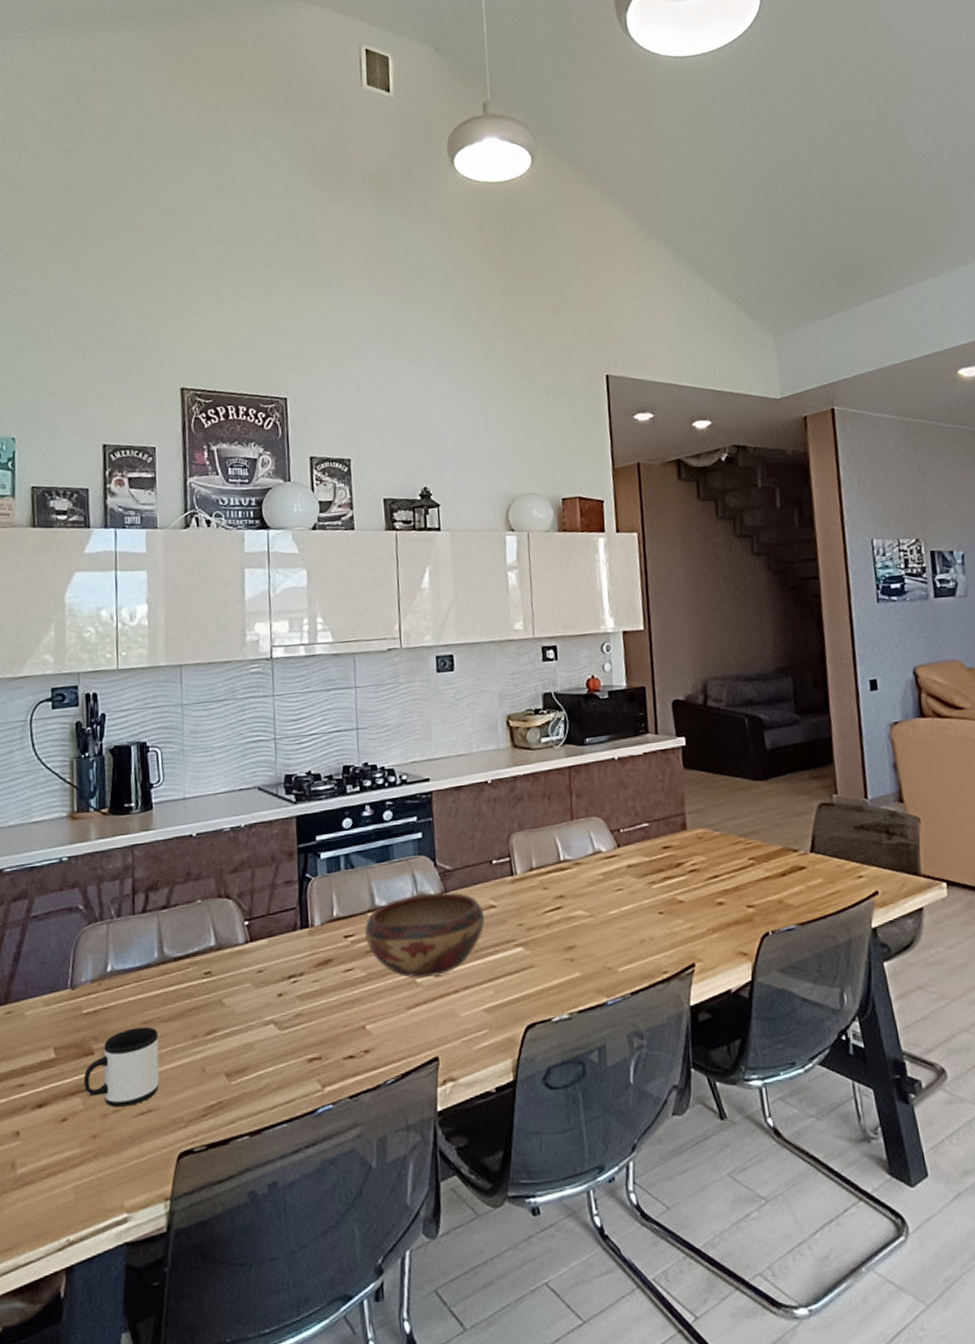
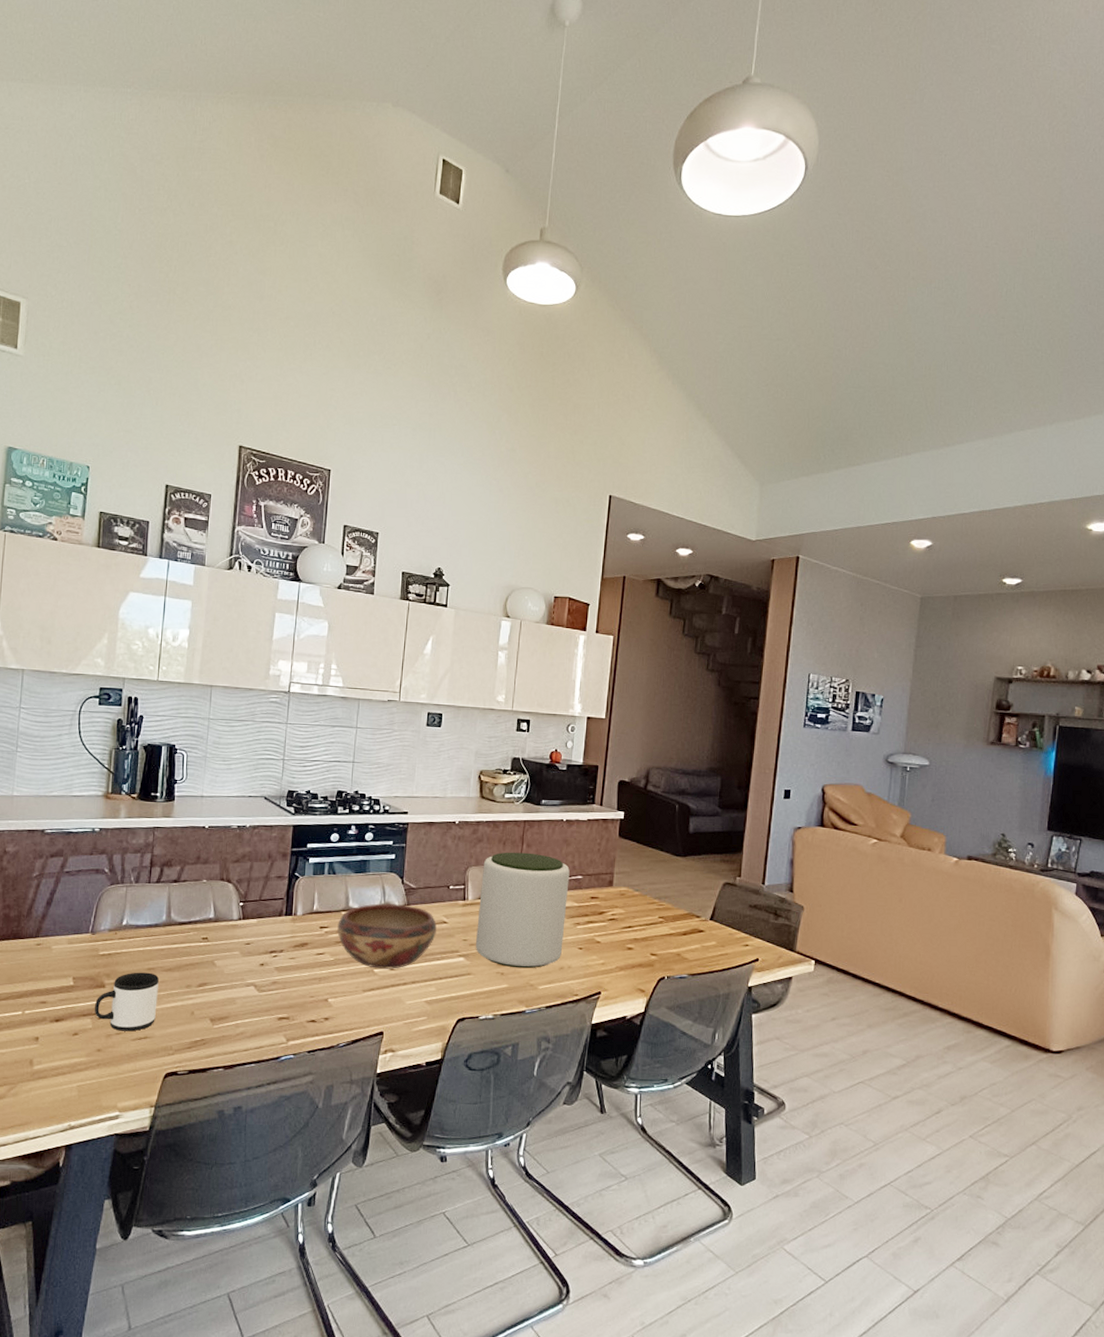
plant pot: none [528,804,640,950] -> present [475,852,570,969]

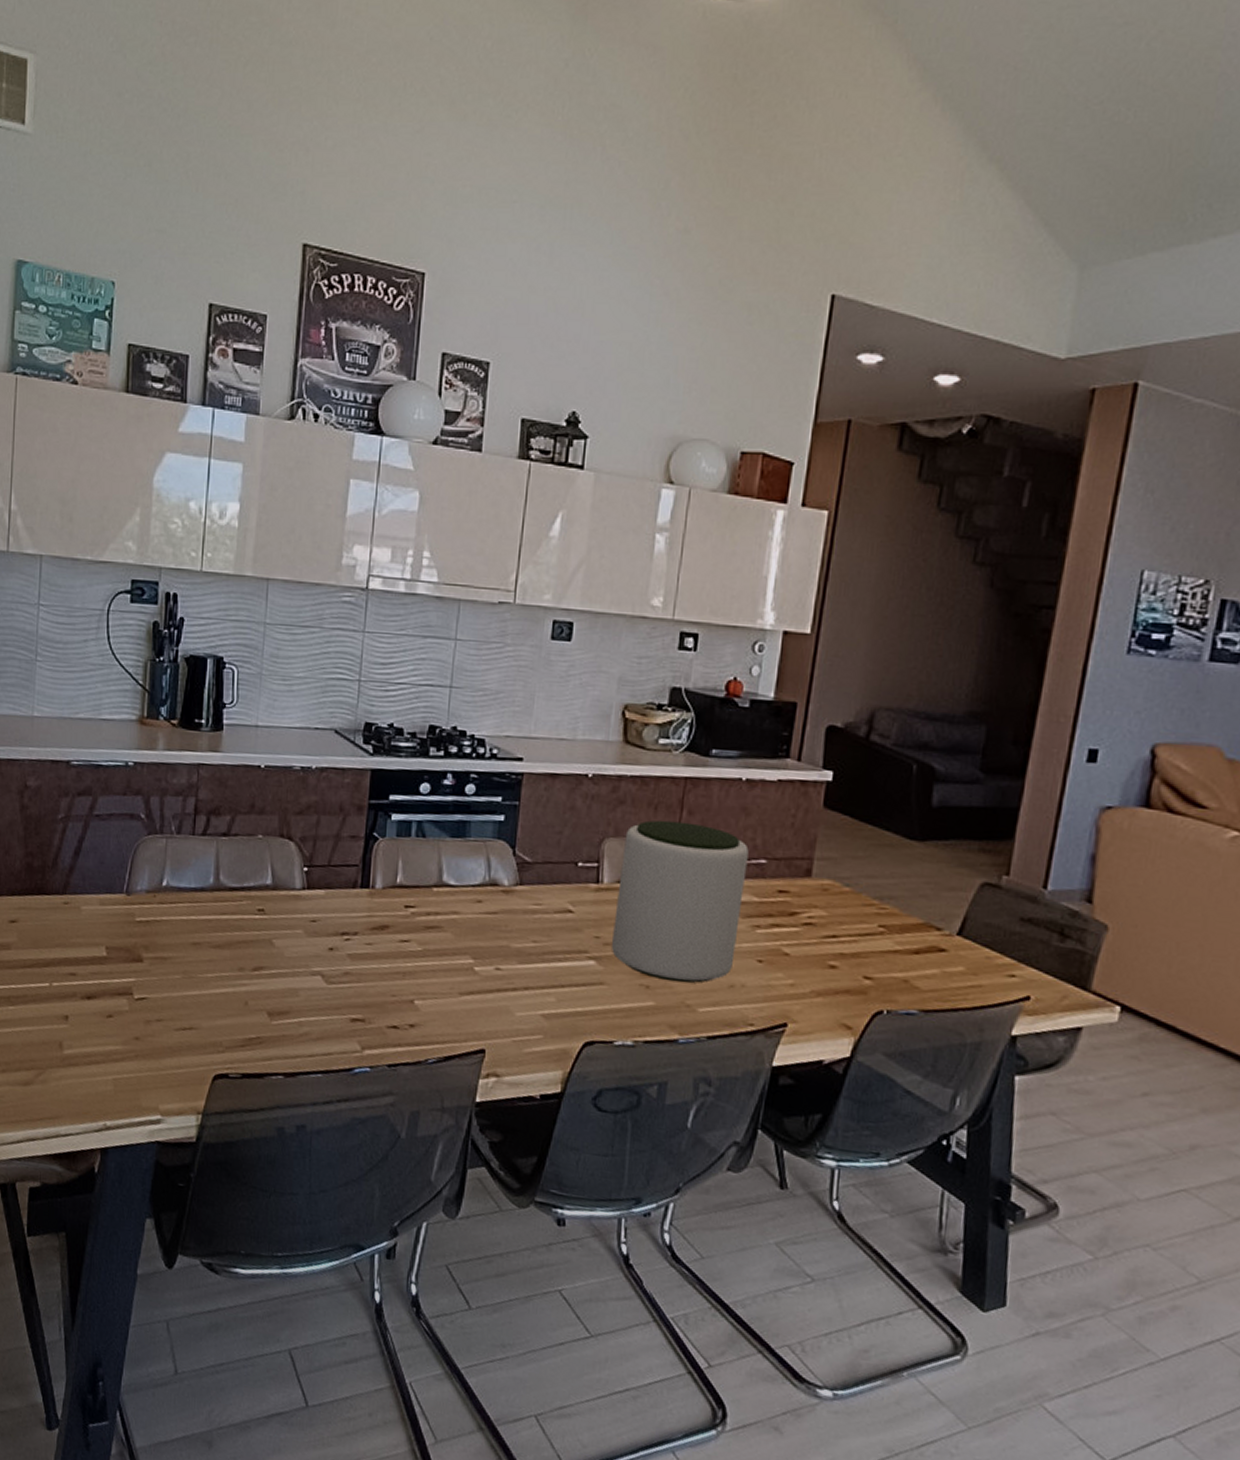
mug: present [94,972,159,1032] -> none [130,946,206,1019]
decorative bowl: present [337,903,437,969] -> none [427,879,559,969]

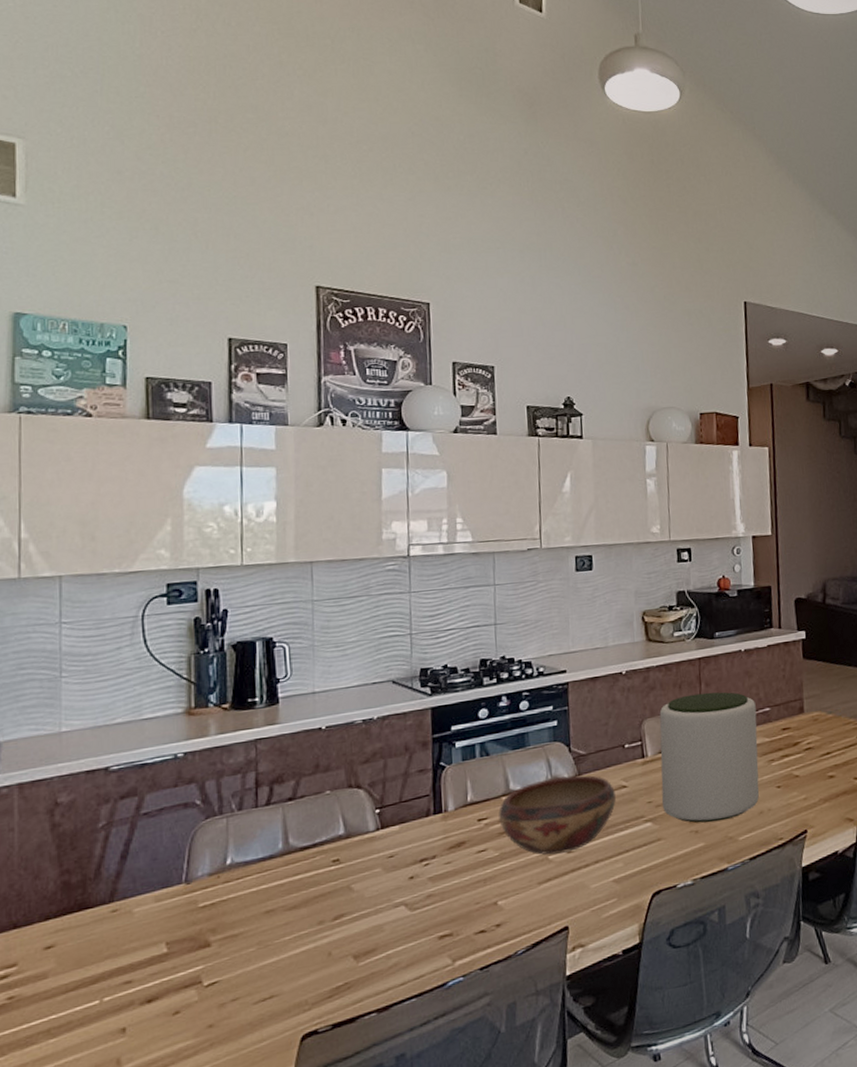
decorative bowl: none [427,879,559,969] -> present [499,775,616,855]

